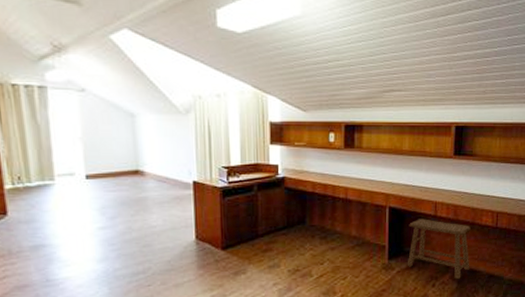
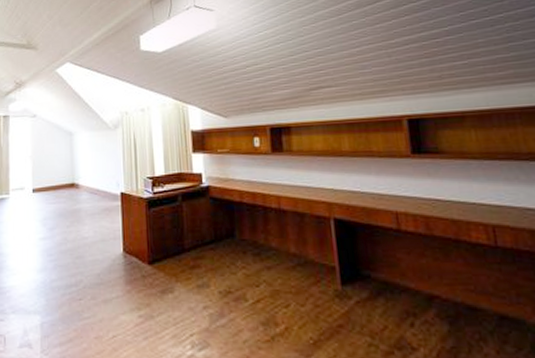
stool: present [407,219,471,279] -> none [363,233,465,318]

